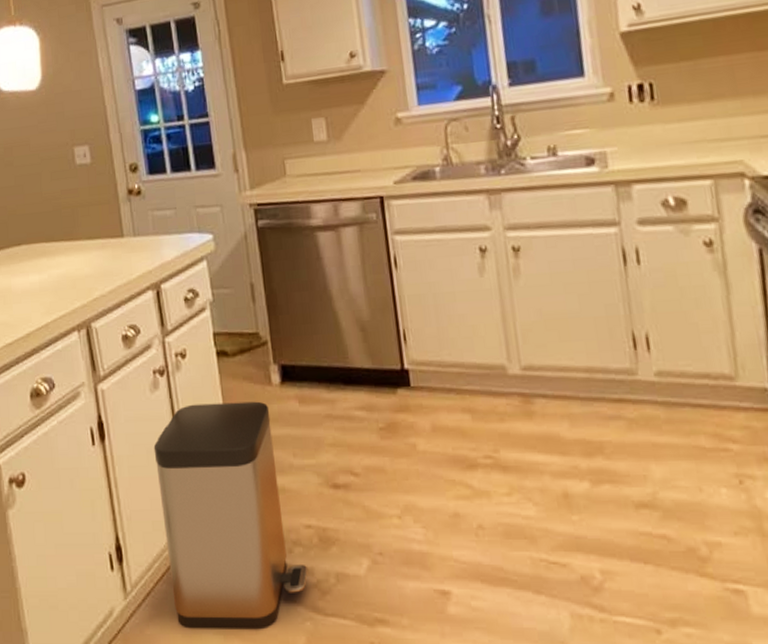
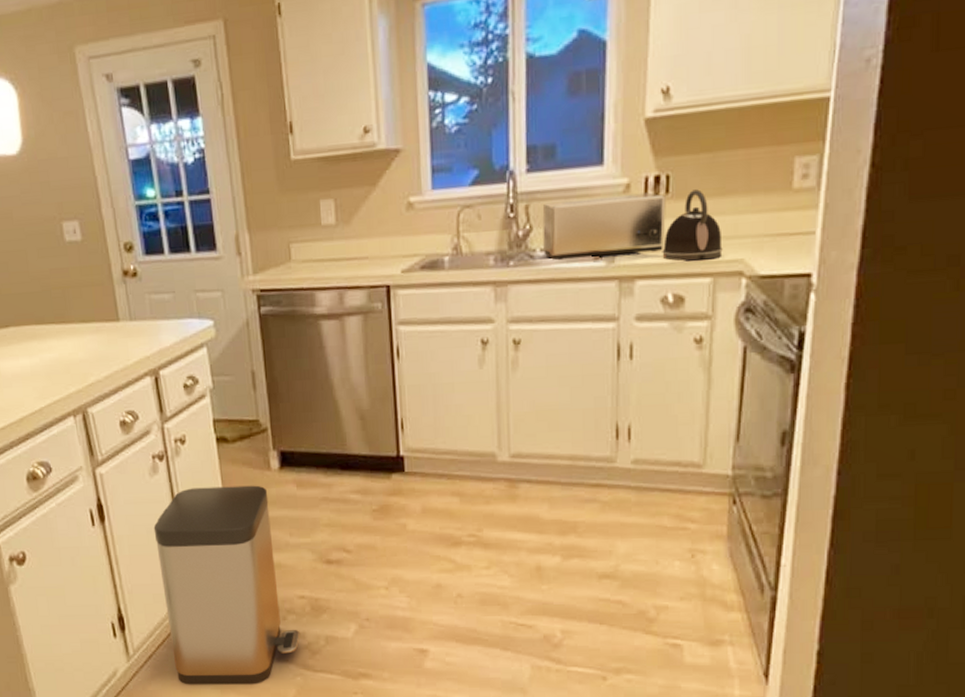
toaster: none [528,99,658,168] -> present [542,192,666,261]
kettle: none [655,95,719,165] -> present [662,189,723,262]

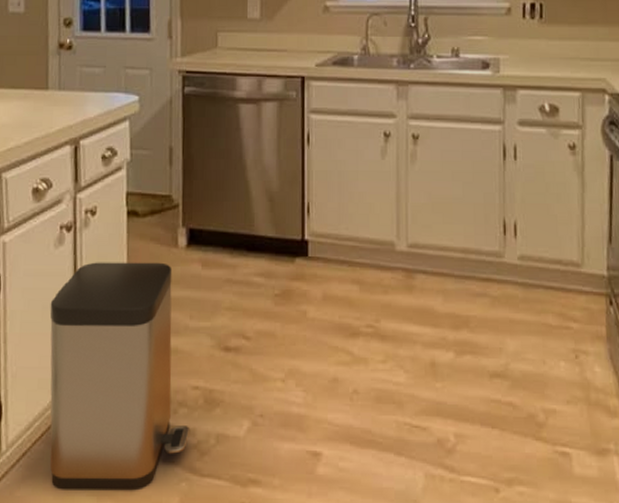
toaster: present [542,192,666,261] -> none [438,16,541,67]
kettle: present [662,189,723,262] -> none [538,17,588,77]

